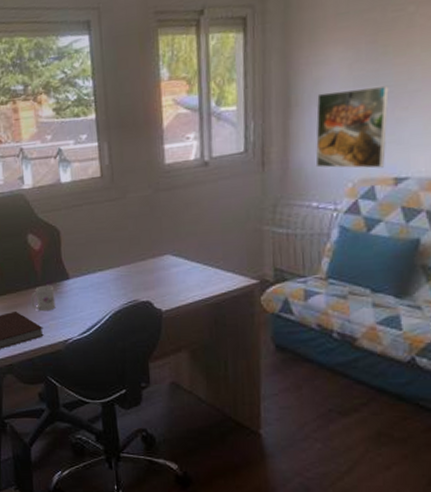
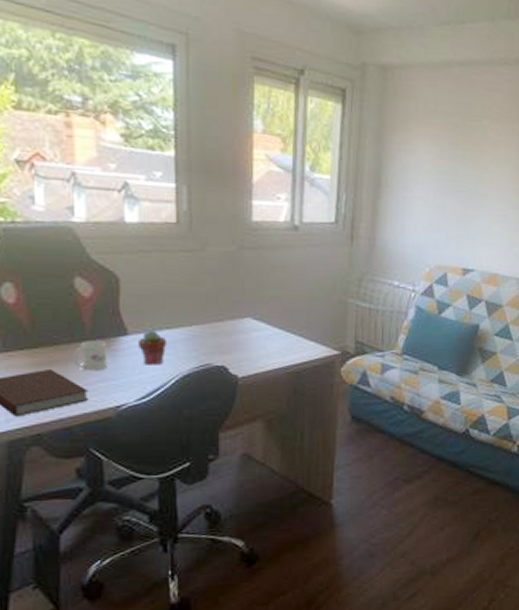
potted succulent: none [78,274,101,304] -> present [138,331,168,365]
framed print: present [315,85,389,169] -> none [399,180,464,258]

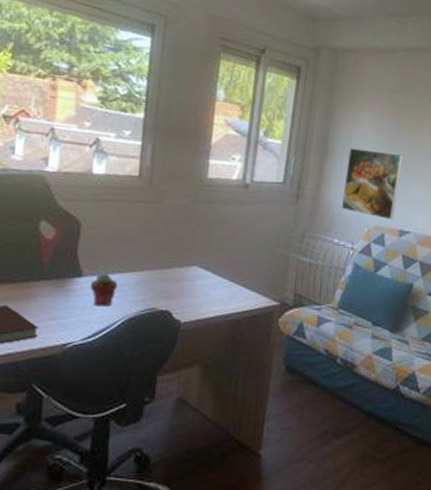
mug: present [73,341,108,371] -> none [28,280,62,310]
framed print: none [399,180,464,258] -> present [341,147,403,220]

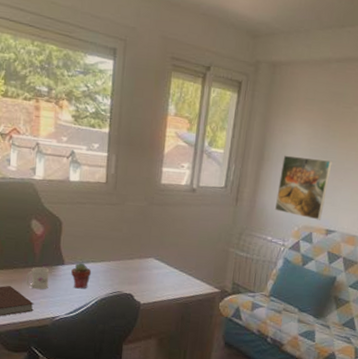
mug: none [28,280,62,310] -> present [26,267,50,290]

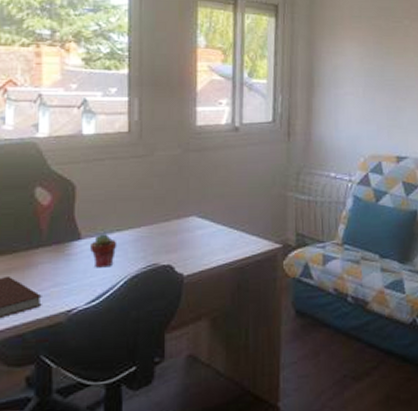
mug: present [26,267,50,290] -> none [30,247,62,277]
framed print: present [274,155,333,220] -> none [334,78,392,147]

